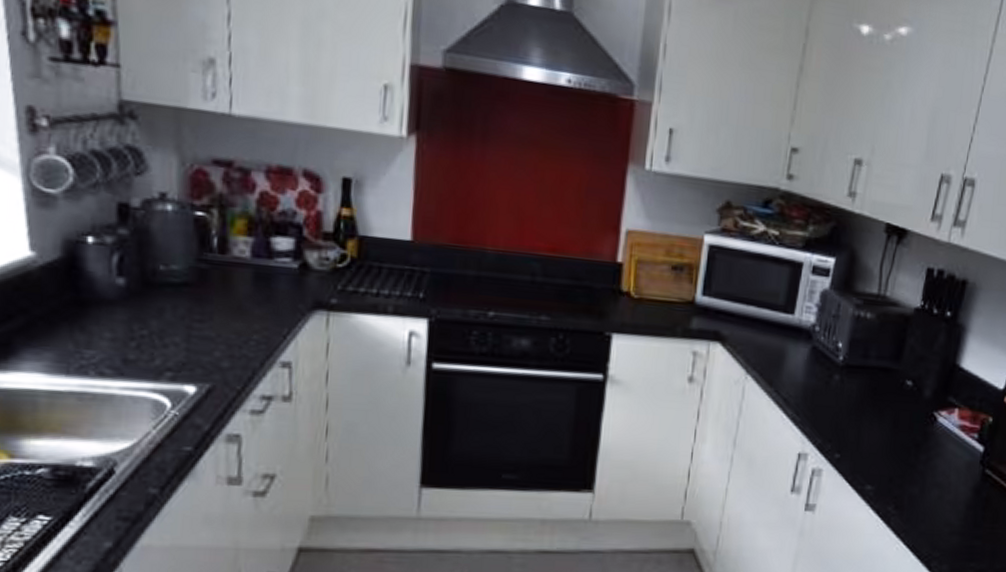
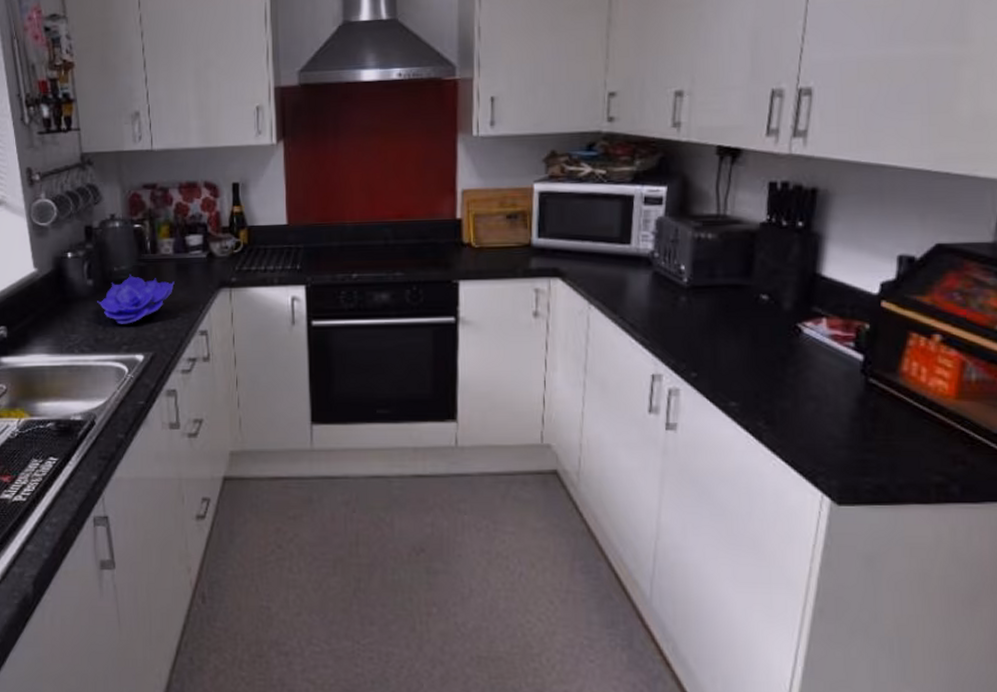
decorative bowl: none [130,276,250,344] -> present [97,274,174,324]

